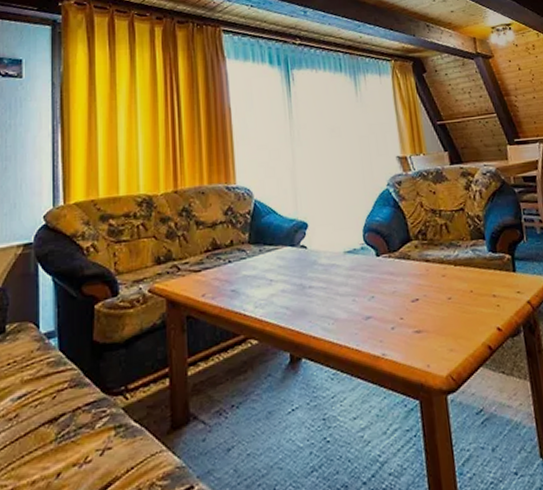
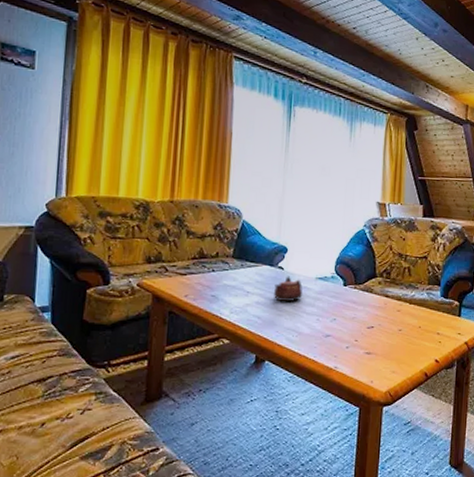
teapot: none [299,255,333,285] -> present [274,276,303,301]

